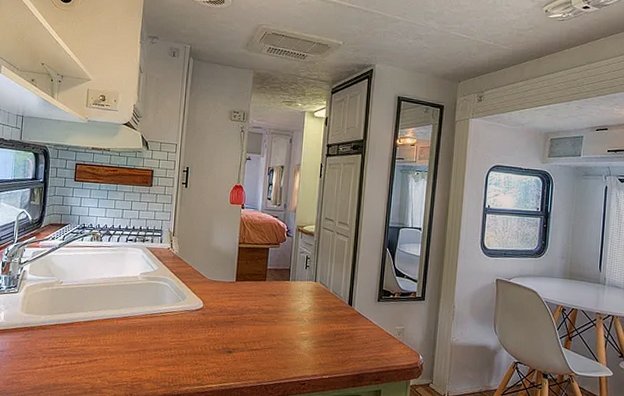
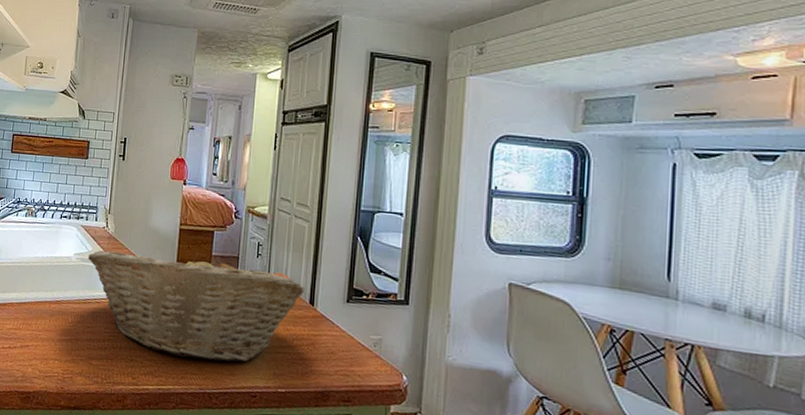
fruit basket: none [154,265,345,359] -> present [88,250,305,362]

